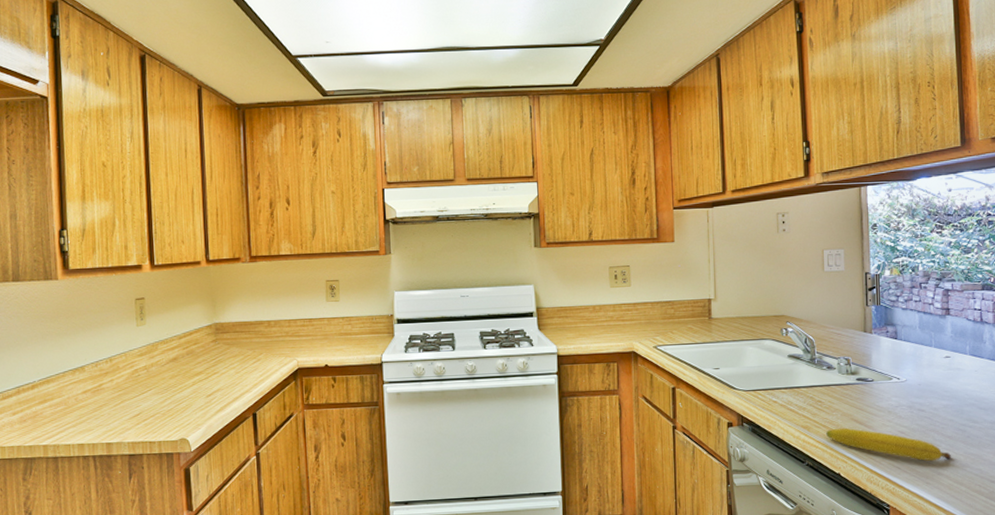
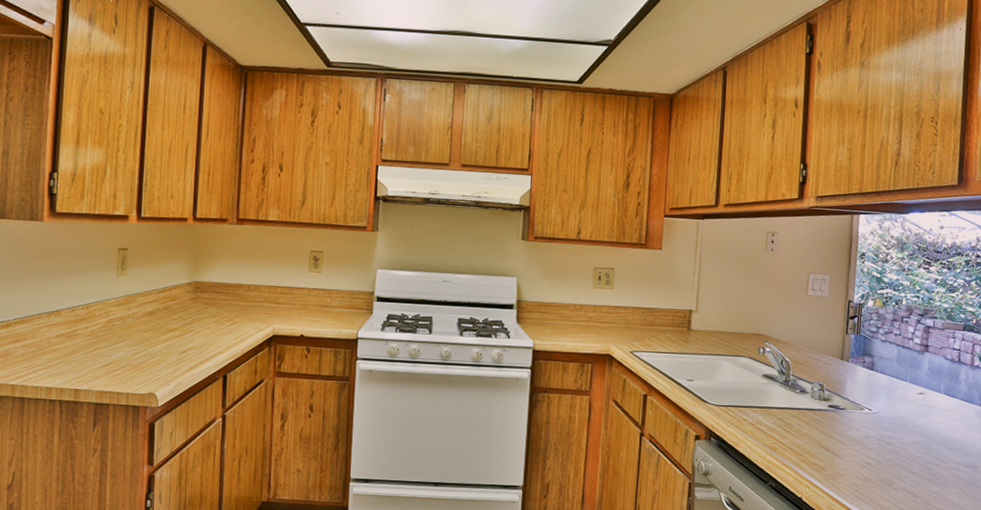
fruit: present [826,428,951,462] -> none [792,452,914,496]

